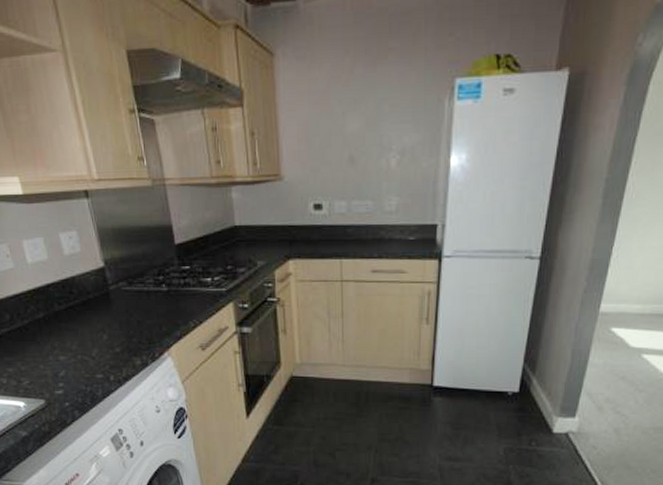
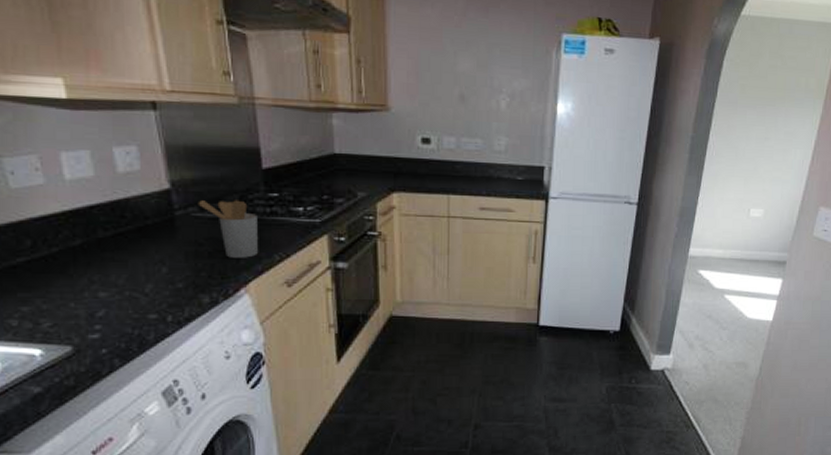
utensil holder: none [126,274,177,325] -> present [198,200,259,258]

